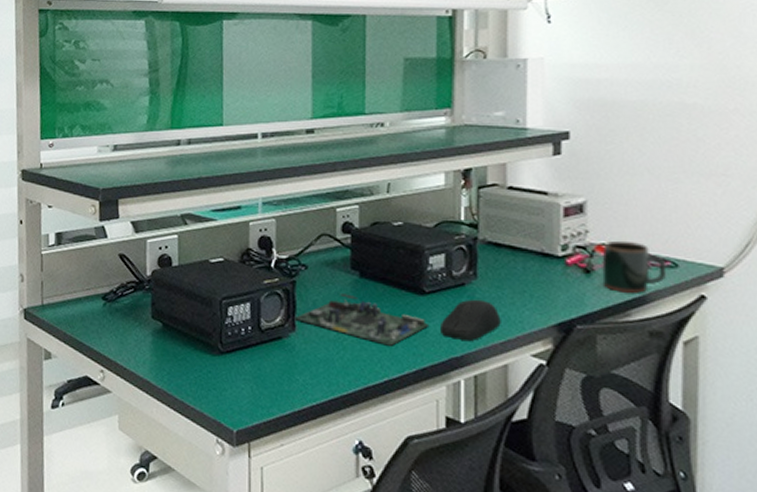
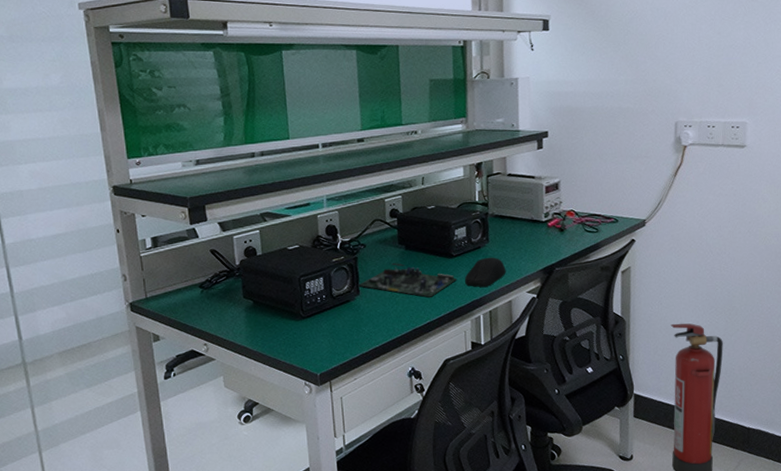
mug: present [602,240,667,294] -> none [571,206,611,243]

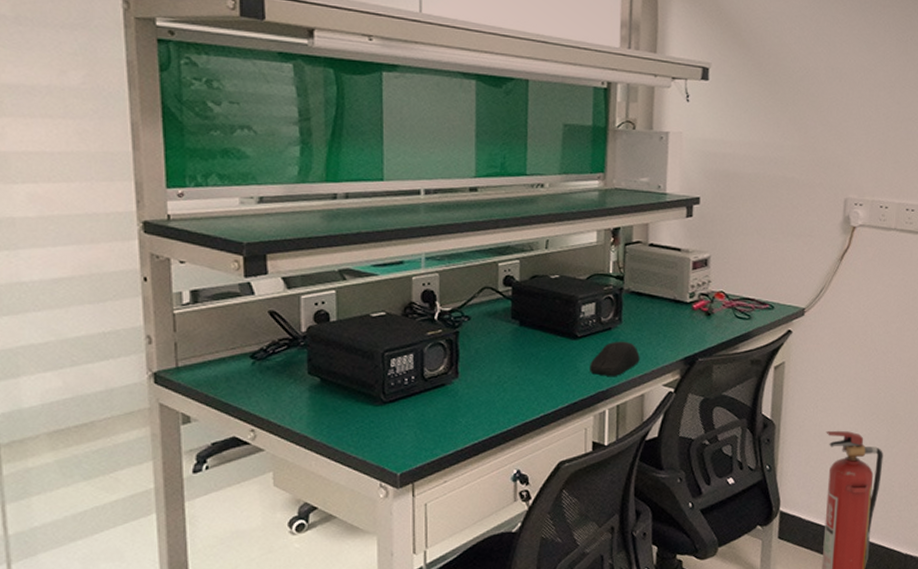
circuit board: present [358,263,457,297] -> none [458,341,581,385]

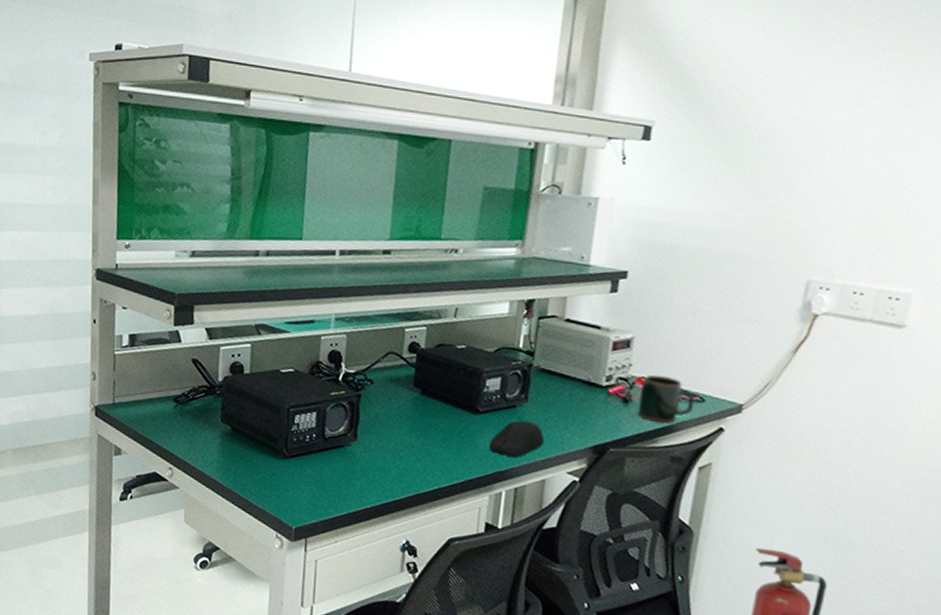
mug: none [719,288,766,331] -> present [637,374,696,423]

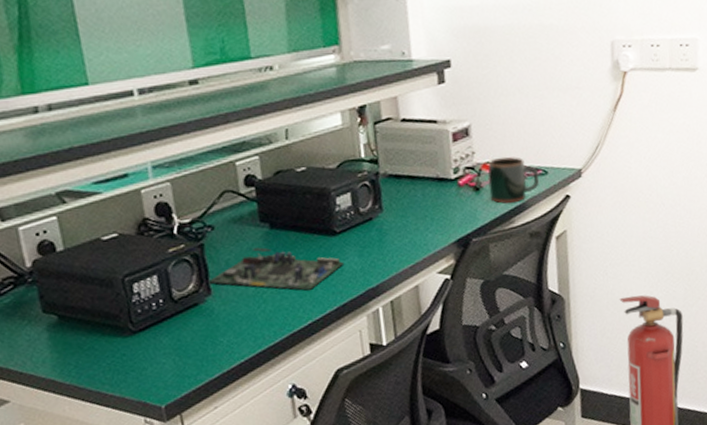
circuit board: none [357,408,480,459] -> present [208,247,345,291]
computer mouse: present [489,420,545,457] -> none [354,230,409,272]

